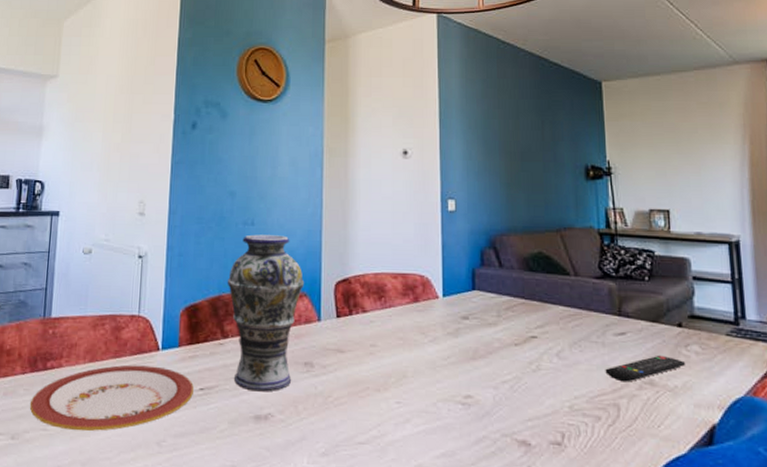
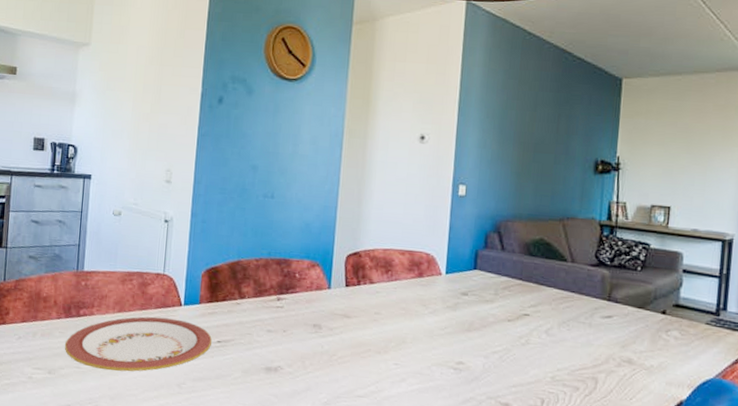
vase: present [227,234,305,392] -> none [246,207,318,348]
remote control: present [605,355,685,382] -> none [588,337,663,360]

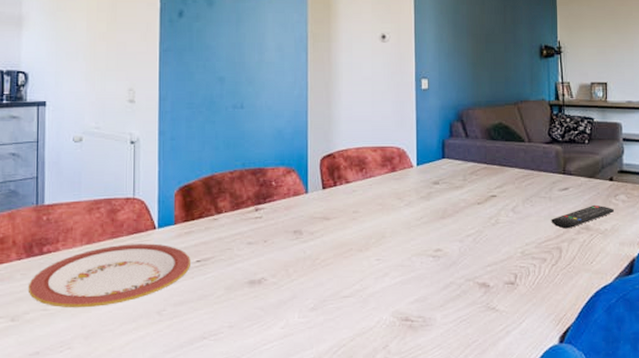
remote control: none [588,337,663,360] -> present [551,204,614,229]

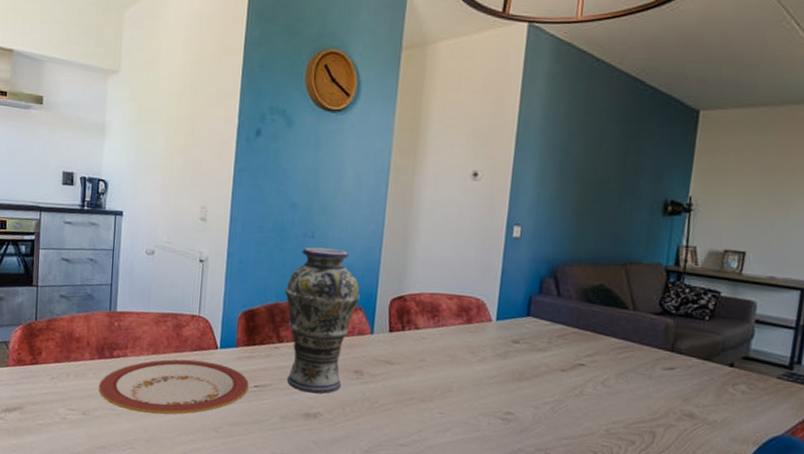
vase: none [219,117,293,260] -> present [284,247,361,394]
remote control: present [551,204,614,229] -> none [647,391,729,413]

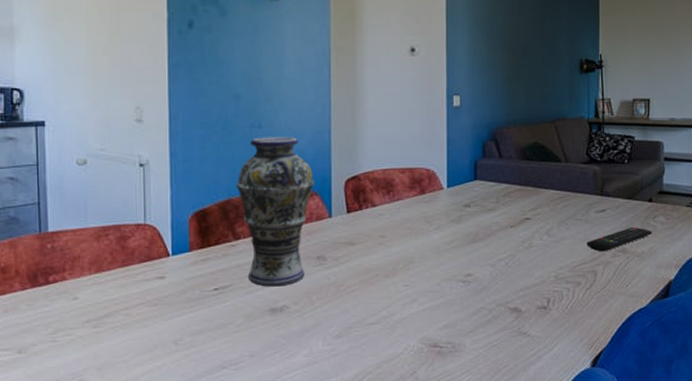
plate: present [98,359,249,415] -> none [34,271,208,339]
remote control: none [647,391,729,413] -> present [586,226,652,252]

